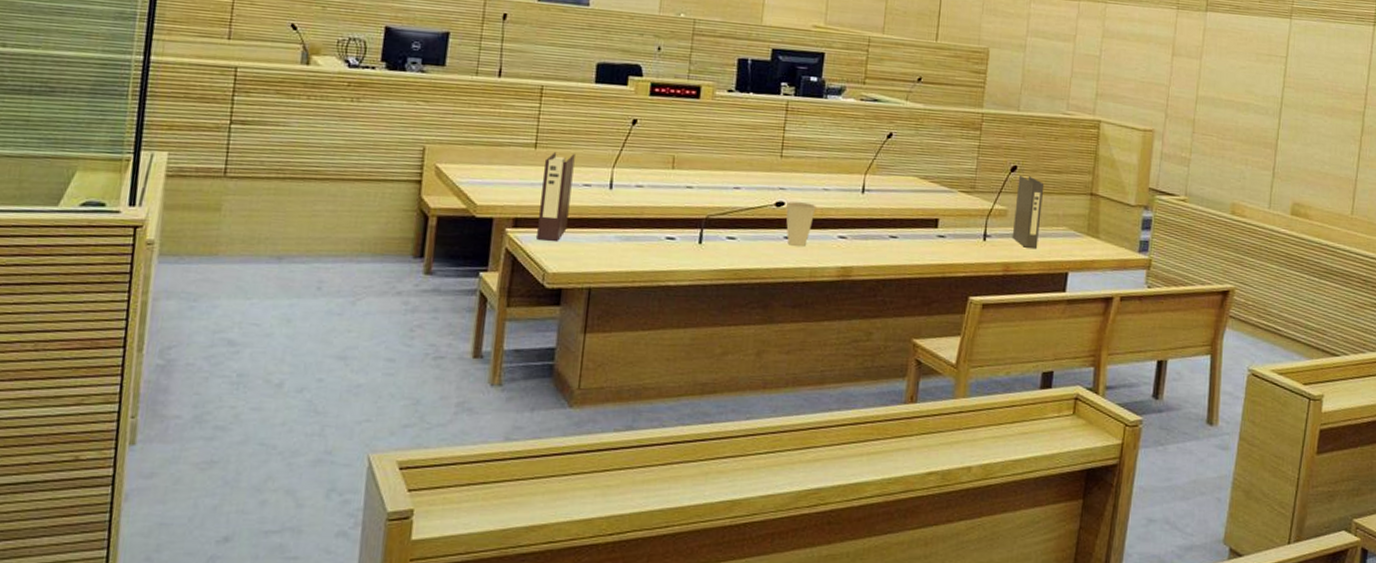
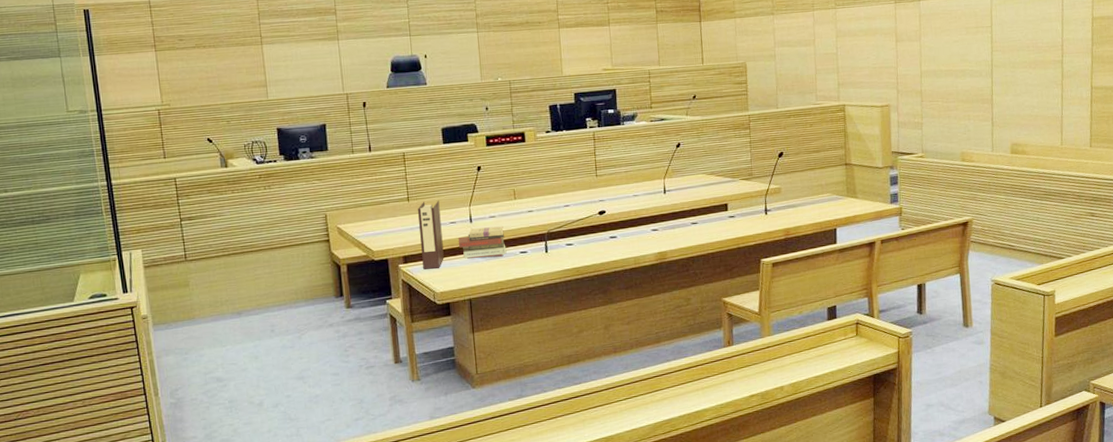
books: none [588,197,651,239] -> present [458,226,507,259]
cup: present [785,202,816,248] -> none [607,208,631,244]
binder: present [1012,176,1045,250] -> none [785,158,809,216]

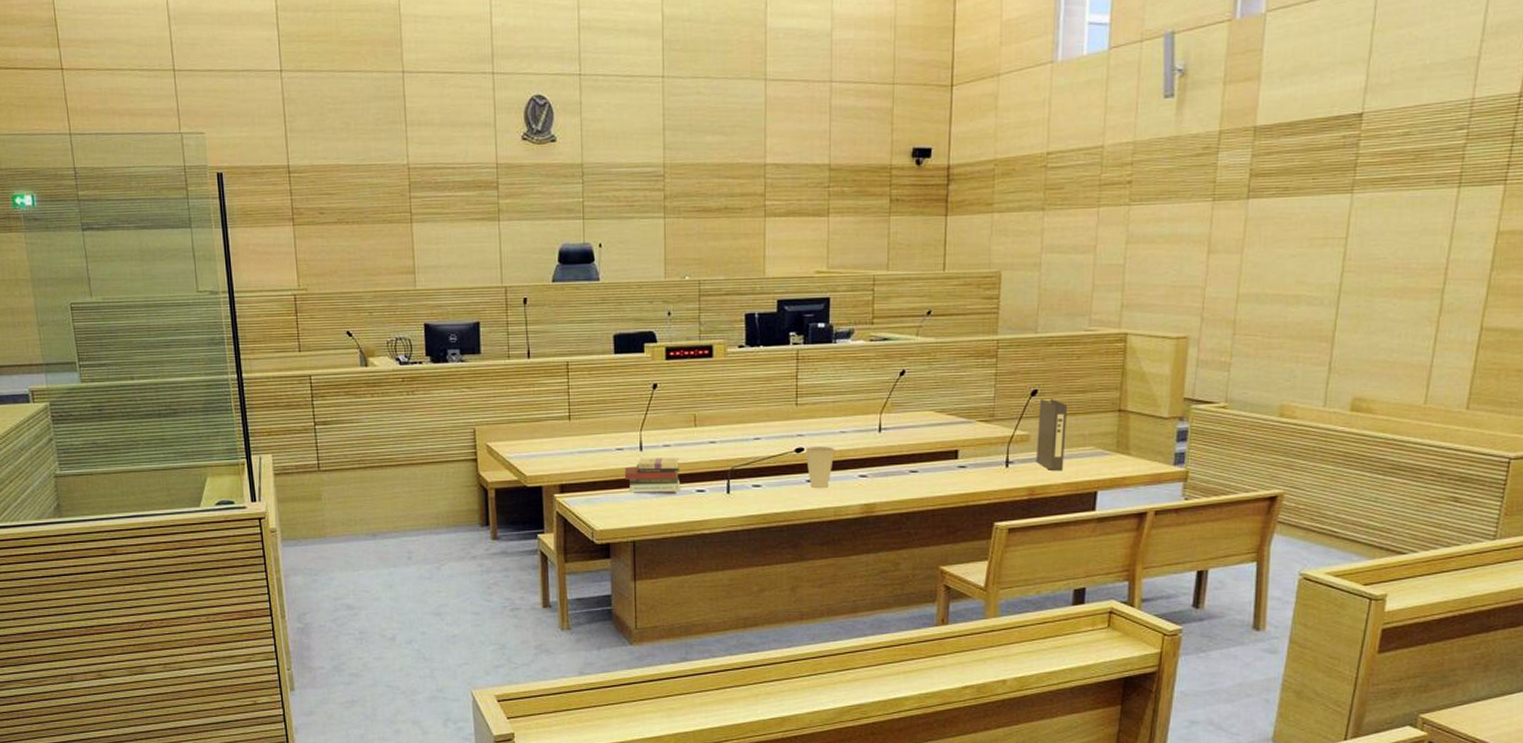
binder: present [418,200,444,271] -> none [580,421,607,503]
cup: none [607,208,631,244] -> present [806,446,835,489]
binder: none [785,158,809,216] -> present [1035,399,1068,472]

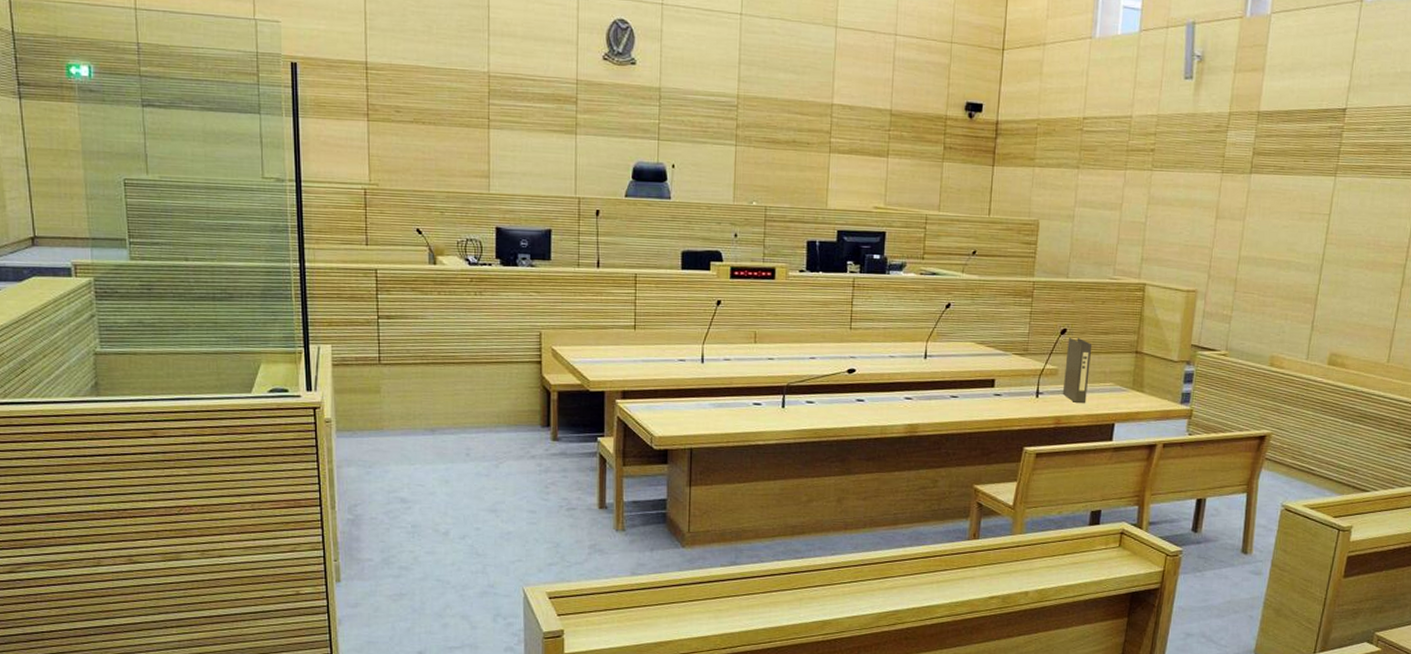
books: present [624,457,681,494] -> none [685,370,739,406]
cup: present [806,446,835,489] -> none [857,368,884,408]

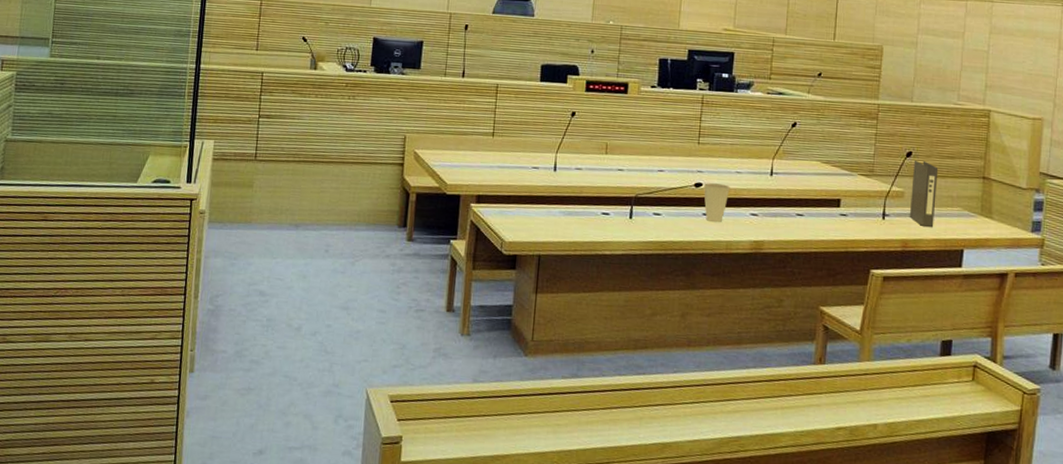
cup: none [857,368,884,408] -> present [704,183,730,223]

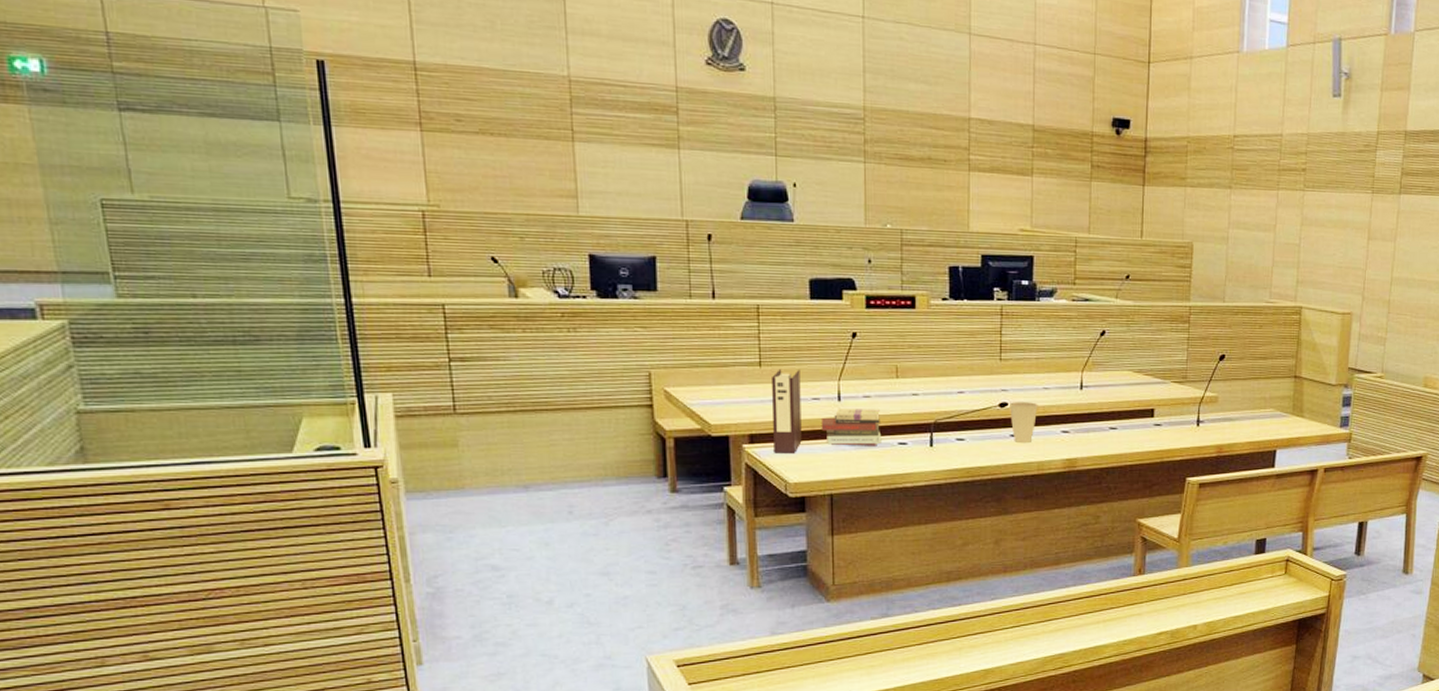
binder: none [495,139,525,216] -> present [772,368,802,455]
books: none [537,178,589,214] -> present [821,409,882,446]
binder: present [909,161,939,228] -> none [1223,364,1251,431]

